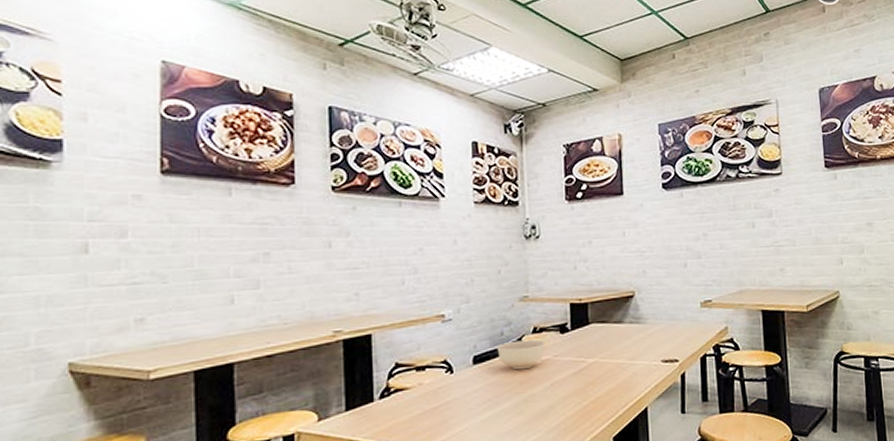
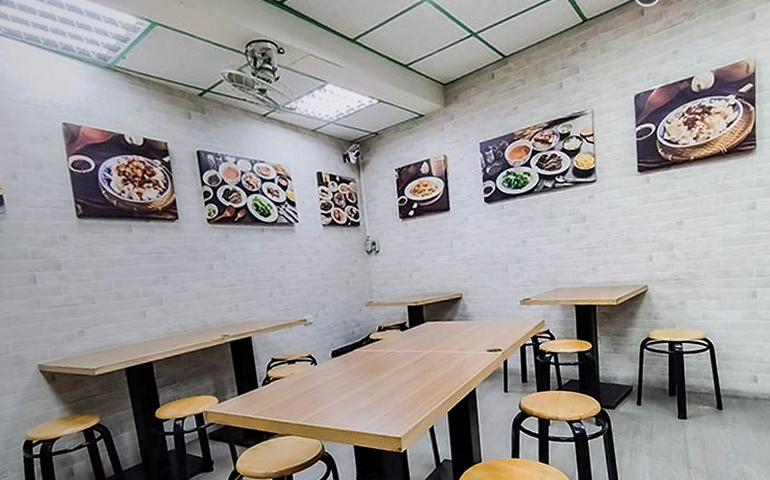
bowl: present [497,339,545,370] -> none [350,336,389,361]

